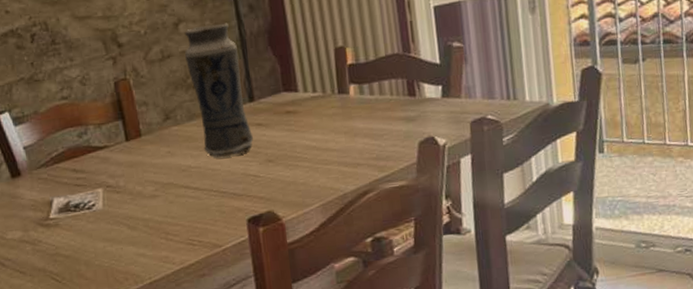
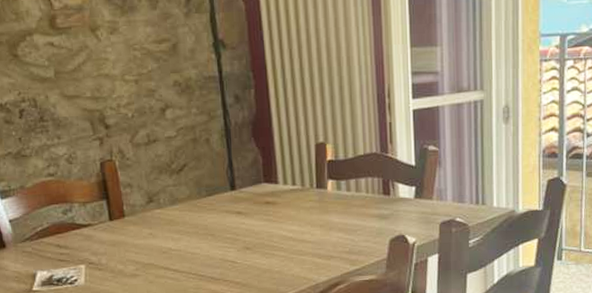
vase: present [184,23,253,158] -> none [170,112,232,243]

